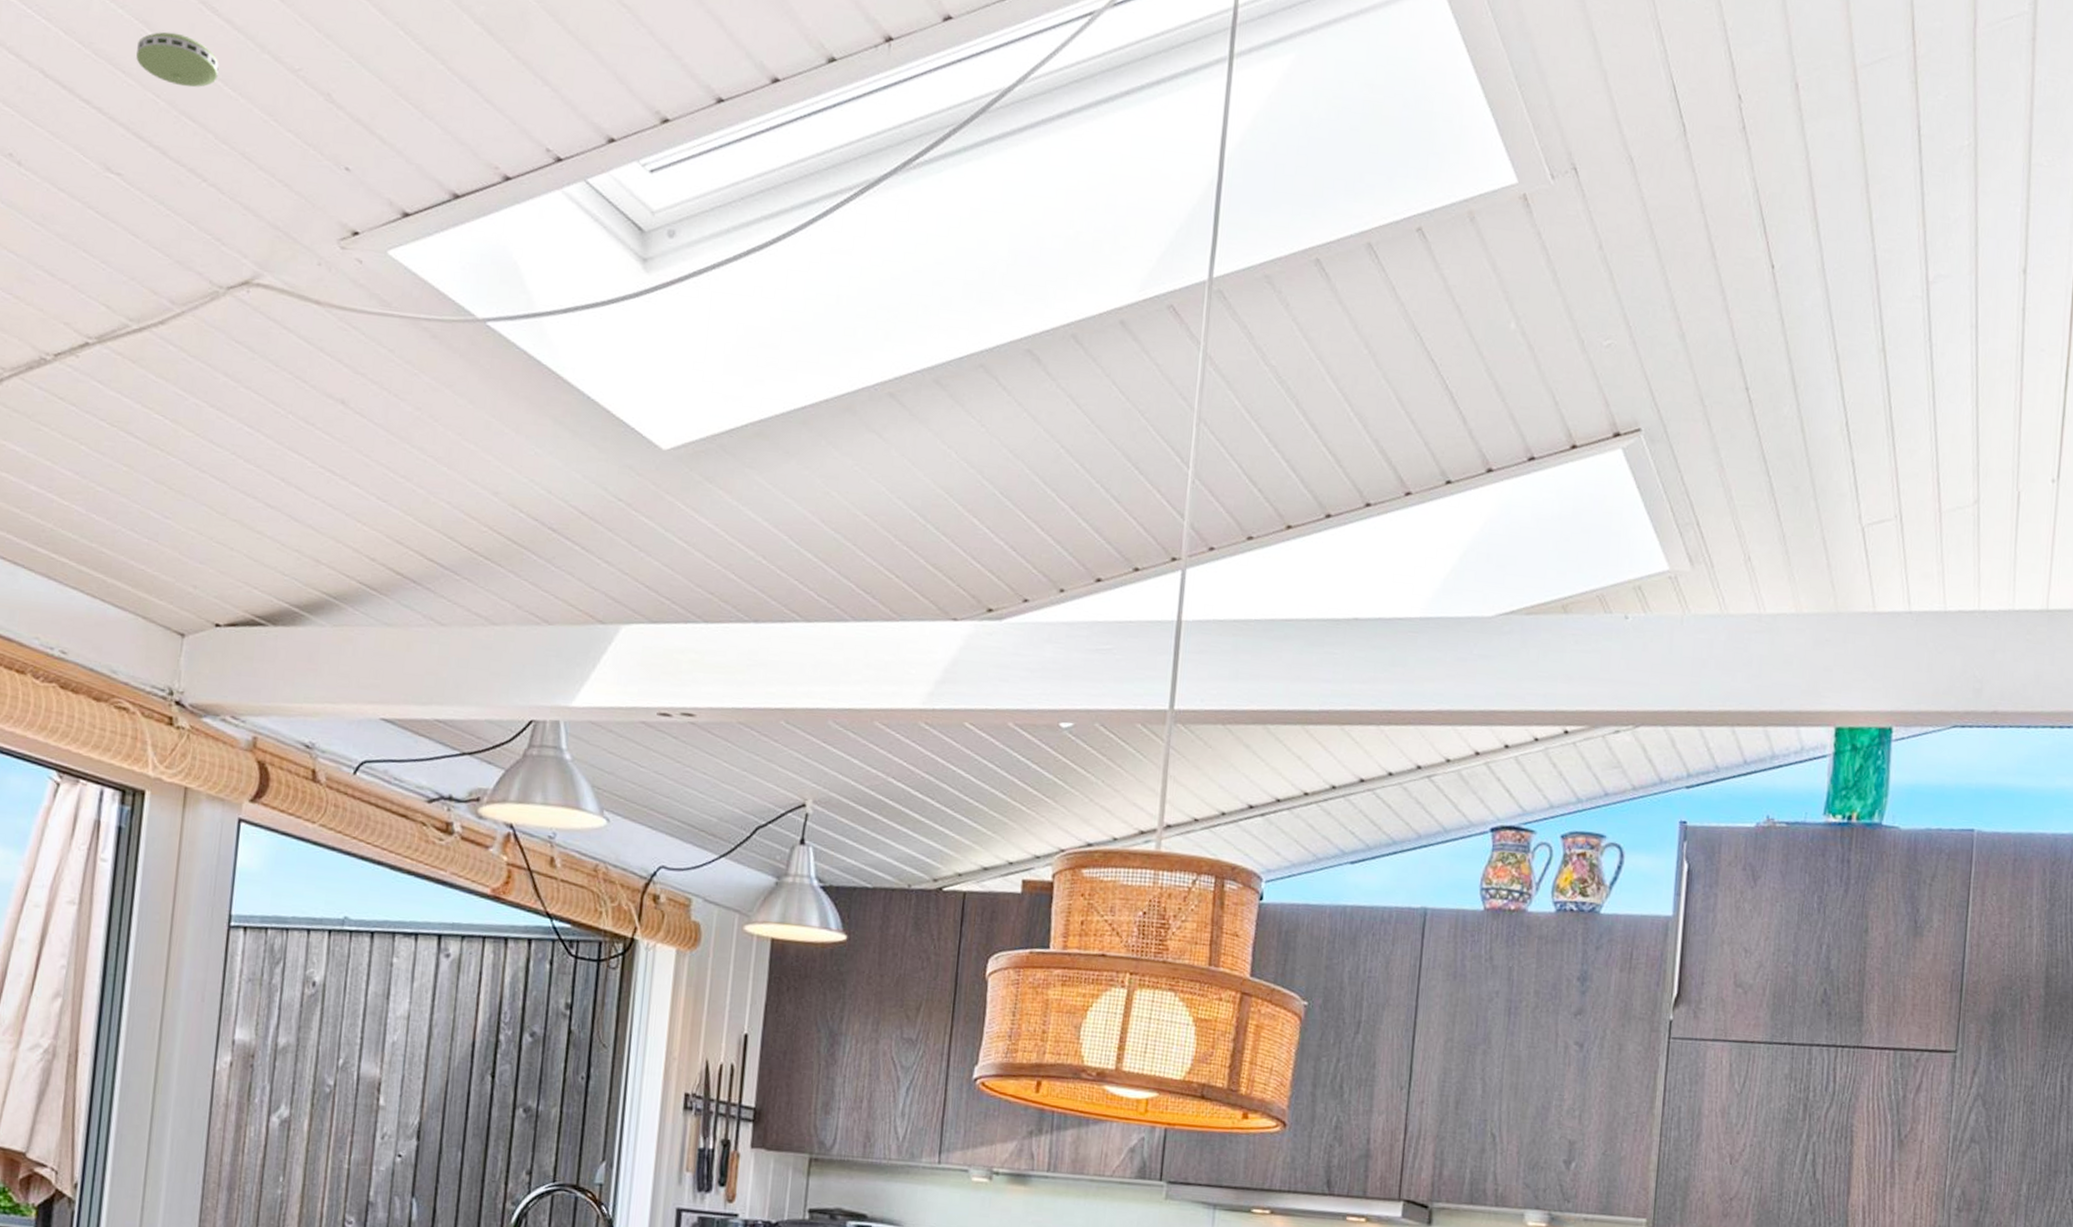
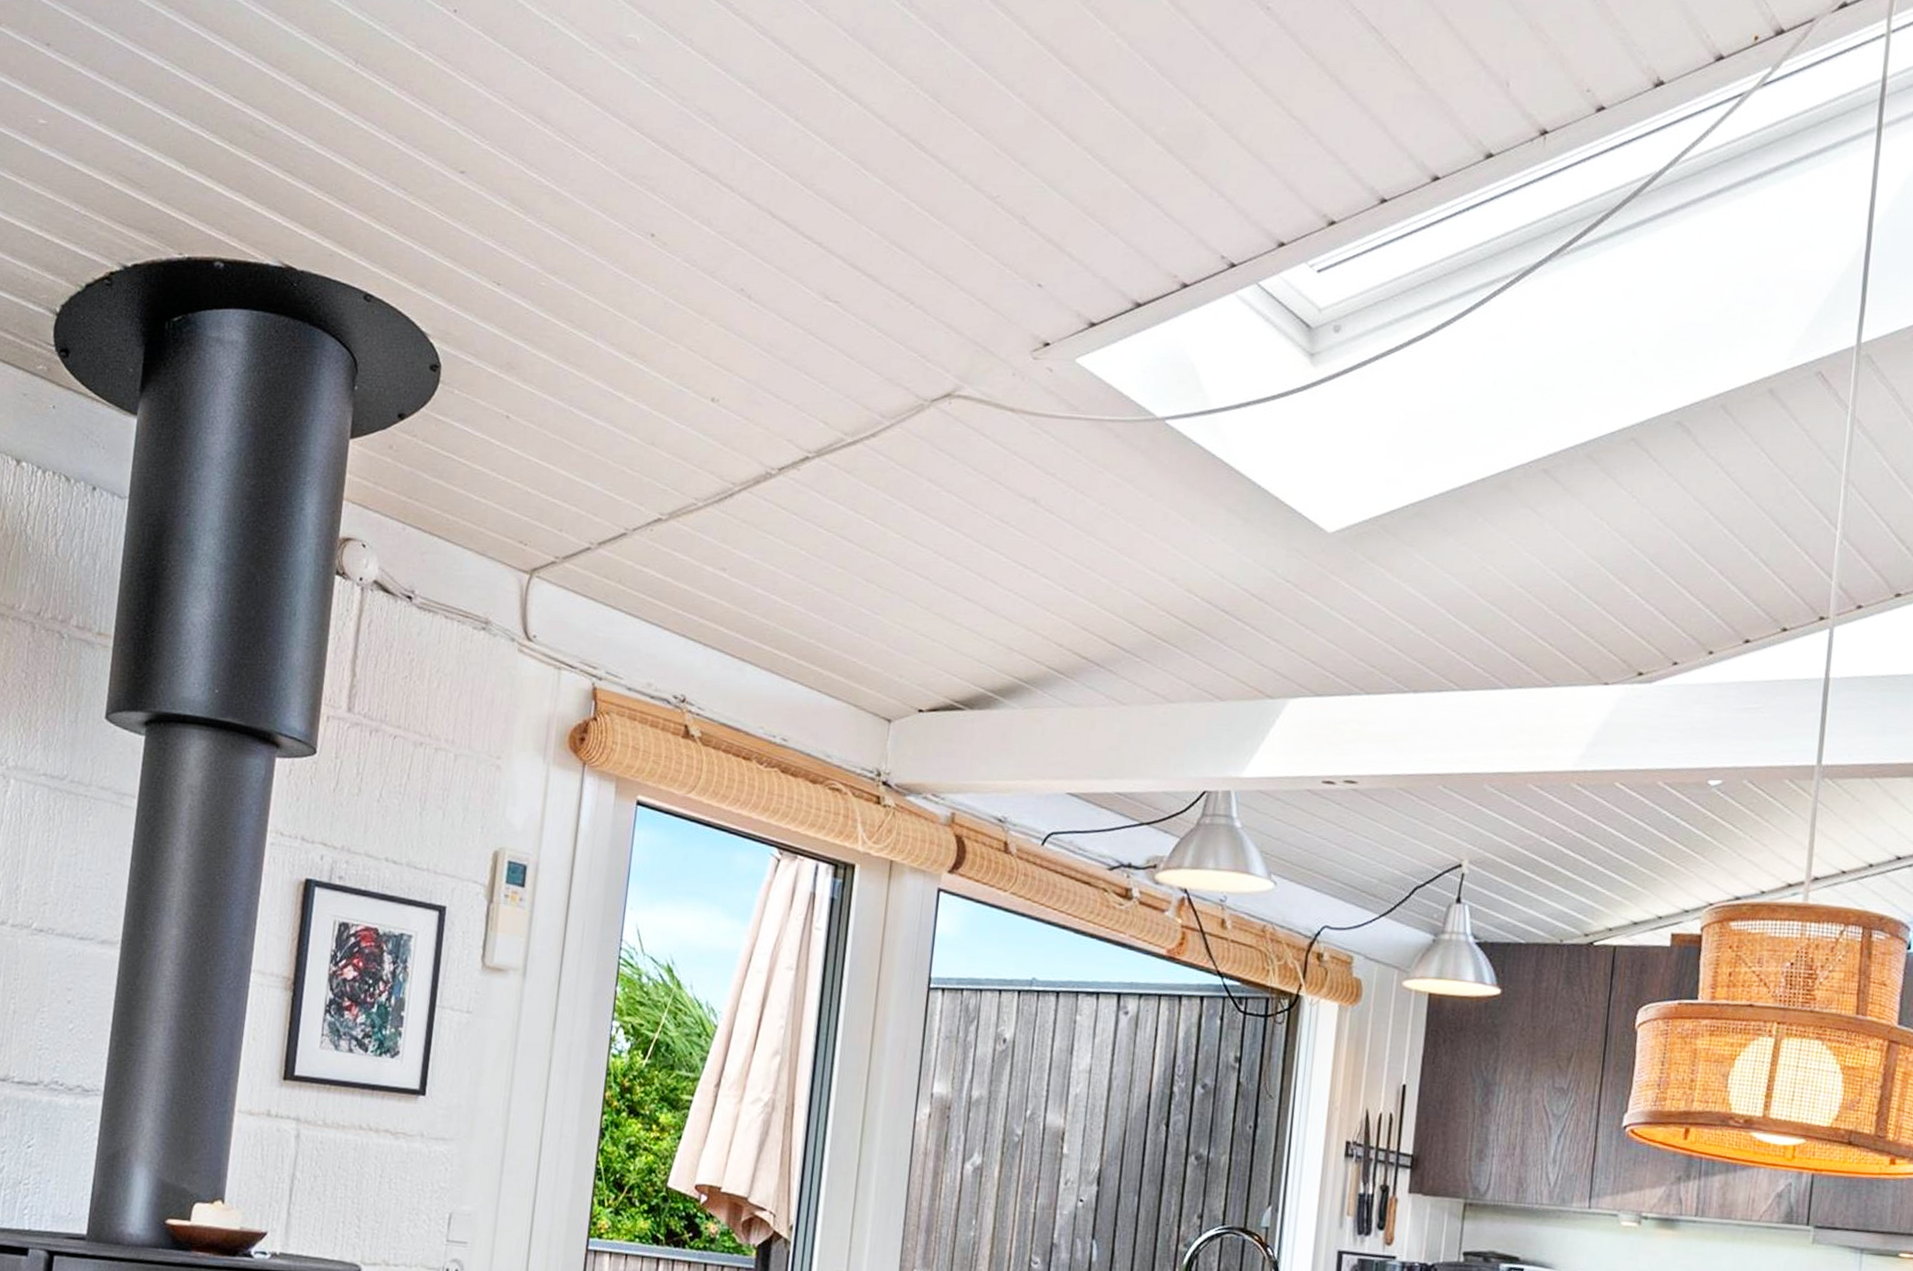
smoke detector: present [136,32,219,88] -> none [852,169,926,219]

